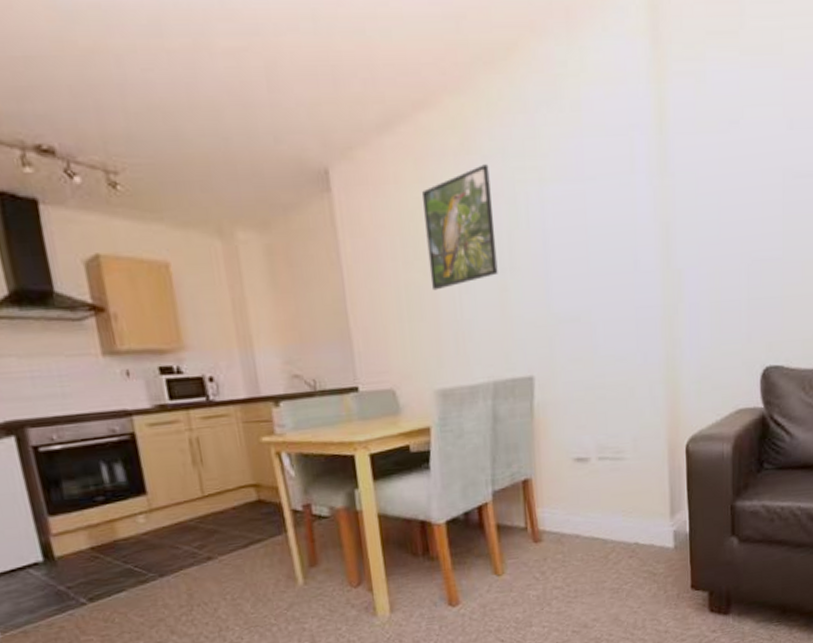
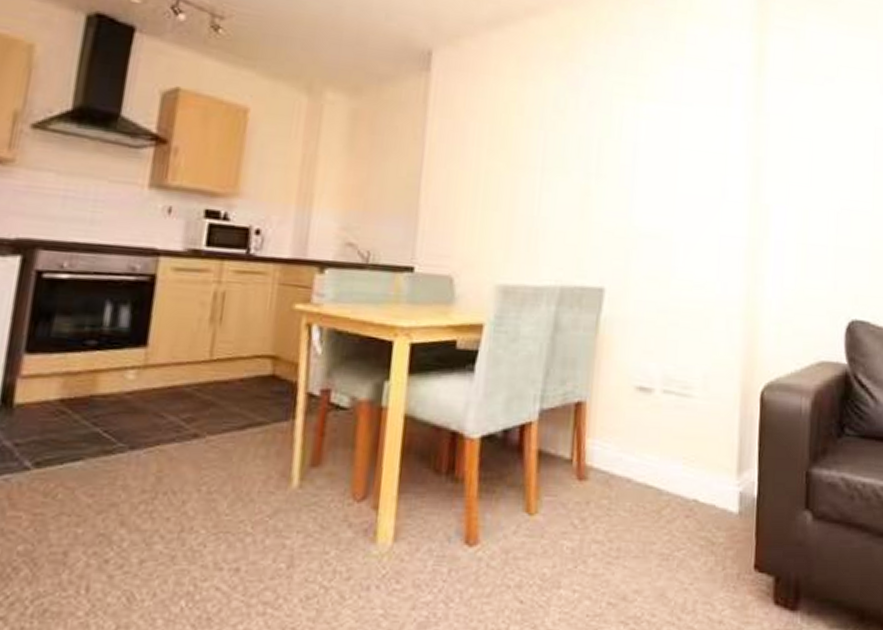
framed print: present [422,164,498,291] -> none [513,73,590,183]

